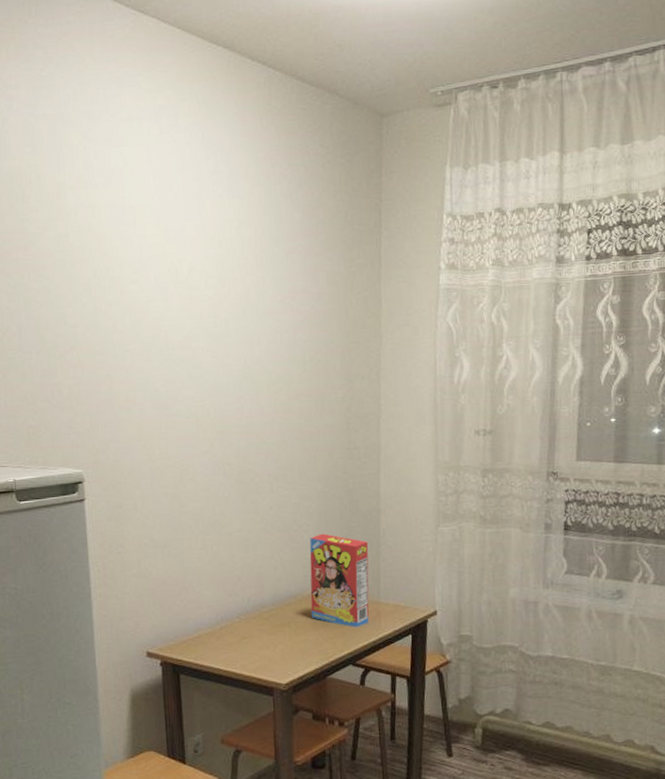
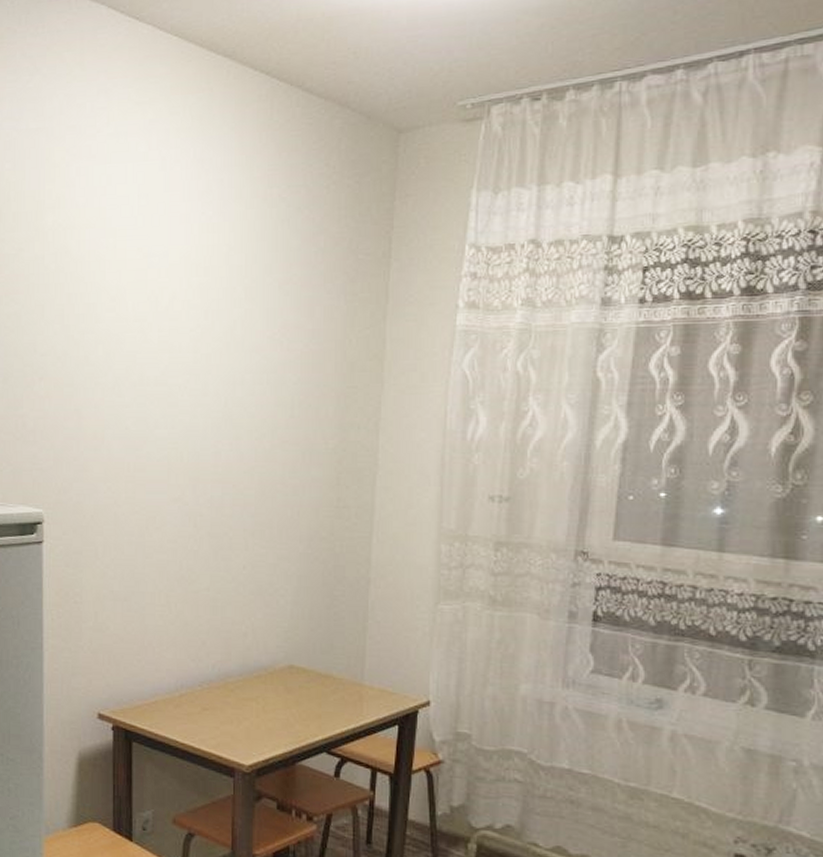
cereal box: present [310,533,369,628] -> none [283,600,354,711]

